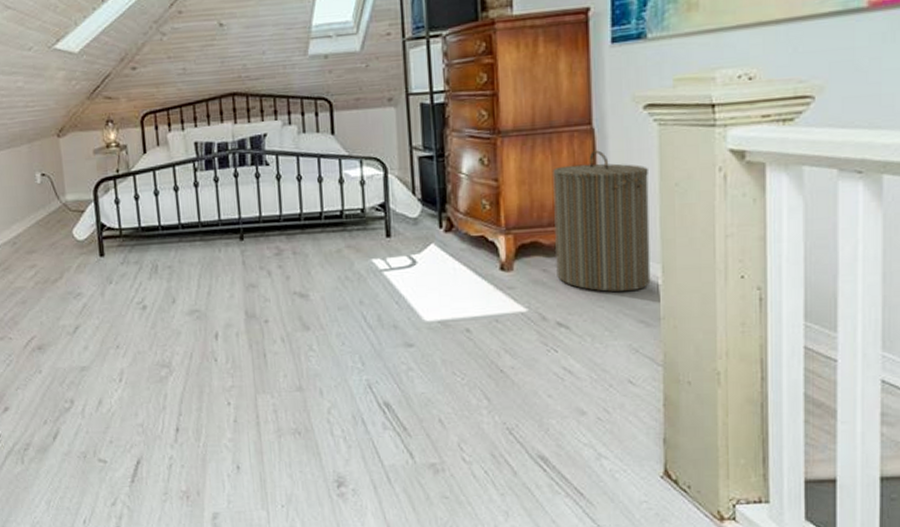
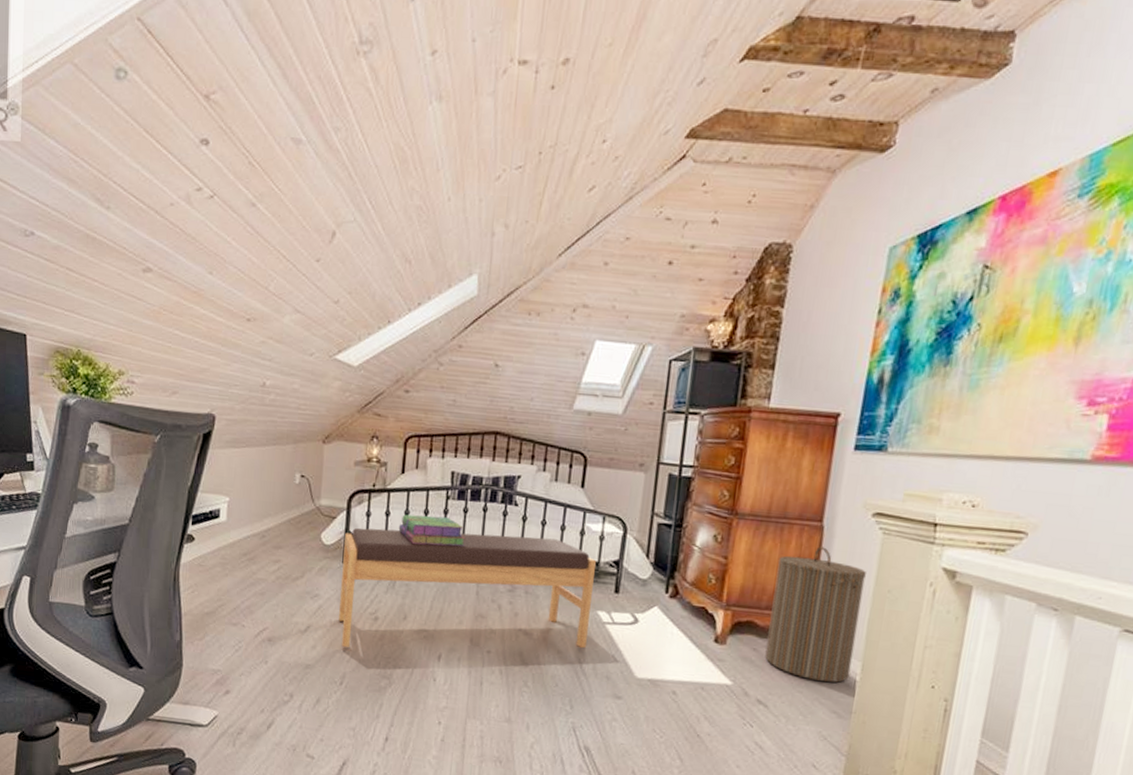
bench: none [97,192,366,343] -> present [339,528,596,649]
stack of books: none [150,190,221,224] -> present [398,514,465,546]

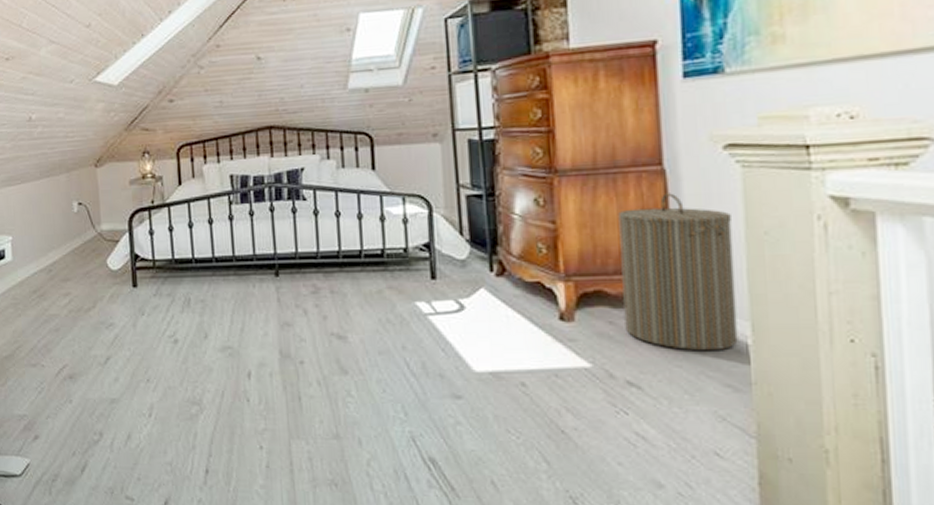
bench: present [339,528,596,649] -> none [131,229,410,377]
stack of books: present [398,514,465,546] -> none [184,223,256,256]

